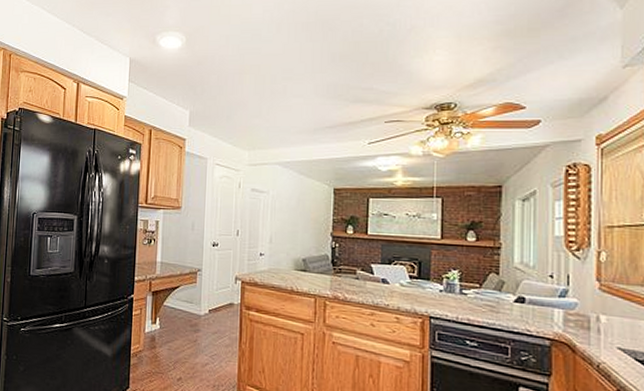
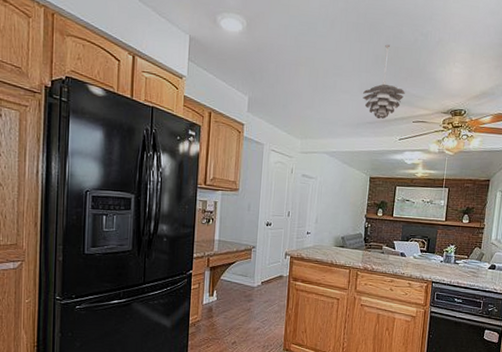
pendant light: none [319,40,372,121] -> present [363,44,405,119]

